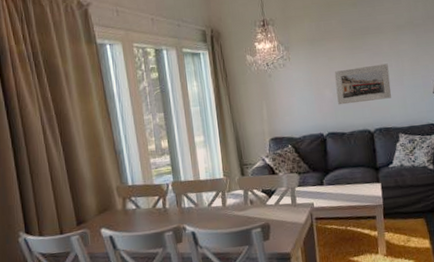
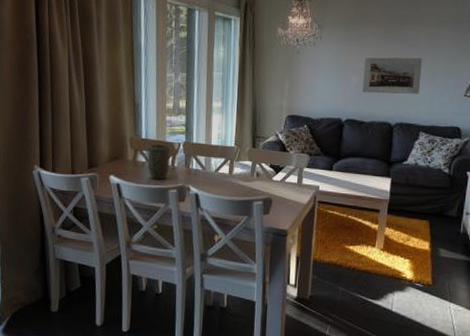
plant pot: none [136,187,162,225] -> present [147,144,170,180]

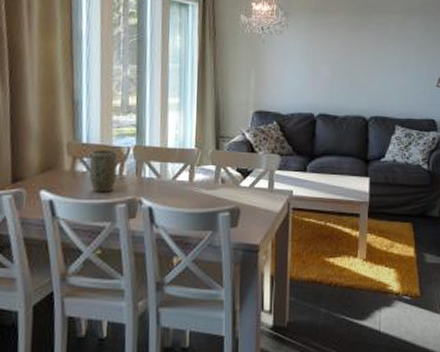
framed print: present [363,57,422,94] -> none [334,46,393,86]

